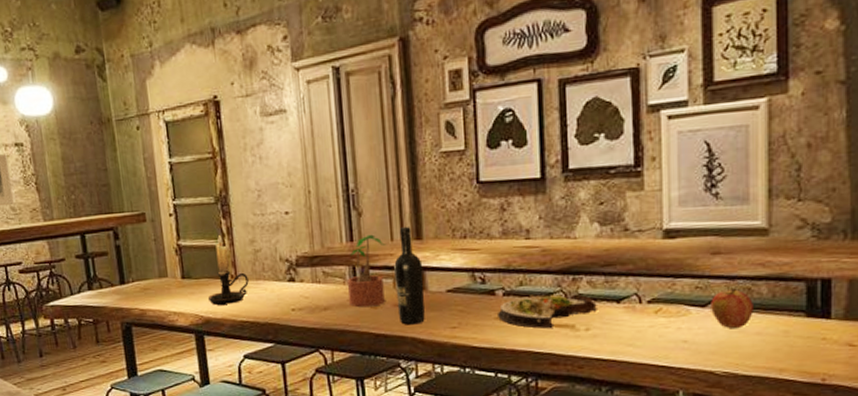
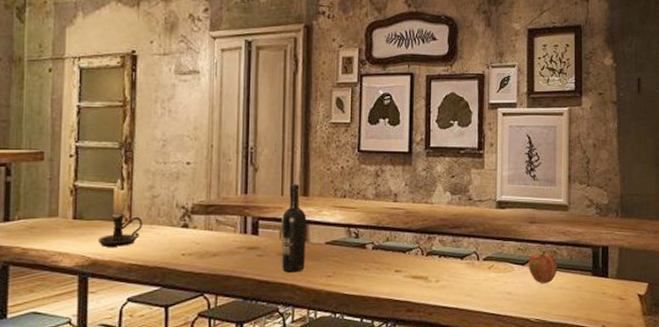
potted plant: present [346,234,387,308] -> none [237,188,277,255]
salad plate: present [498,292,599,328] -> none [367,249,447,279]

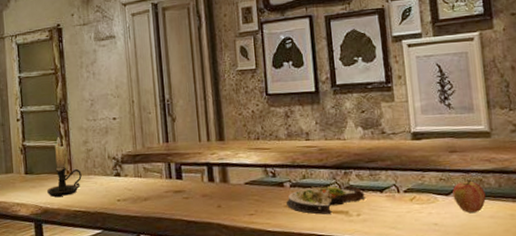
wine bottle: present [281,184,307,273] -> none [202,130,228,213]
salad plate: none [367,249,447,279] -> present [286,184,366,215]

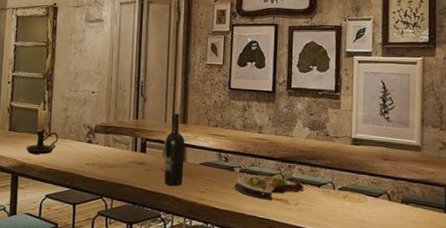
wine bottle: none [202,130,228,213] -> present [164,113,185,186]
apple: present [452,179,486,214] -> none [381,186,410,216]

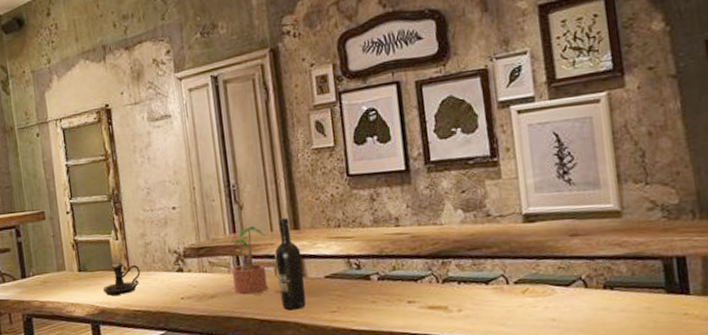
potted plant: none [129,115,161,169] -> present [231,226,268,295]
salad plate: present [234,174,305,200] -> none [374,275,469,311]

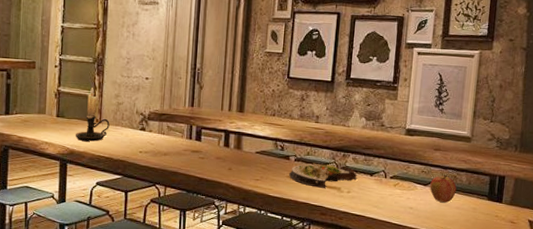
potted plant: present [231,226,268,295] -> none [183,103,218,157]
wine bottle: present [274,218,306,310] -> none [219,102,242,174]
salad plate: none [374,275,469,311] -> present [289,163,358,188]
apple: none [574,267,616,307] -> present [430,175,457,203]

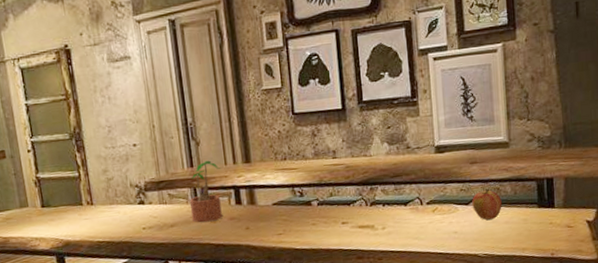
candle holder: present [75,88,110,142] -> none [66,167,104,229]
potted plant: none [183,103,218,157] -> present [189,160,222,223]
salad plate: present [289,163,358,188] -> none [314,199,391,230]

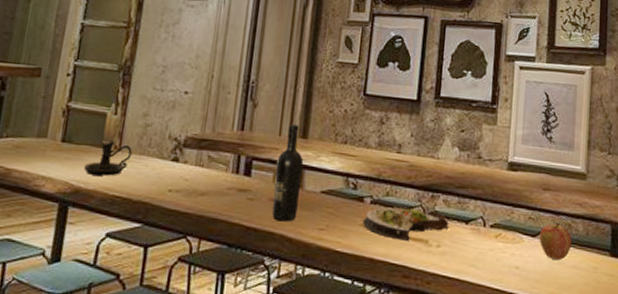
candle holder: none [66,167,104,229] -> present [83,103,132,176]
potted plant: present [189,160,222,223] -> none [227,126,274,199]
wine bottle: none [228,153,256,235] -> present [272,124,304,222]
salad plate: none [314,199,391,230] -> present [363,206,450,241]

